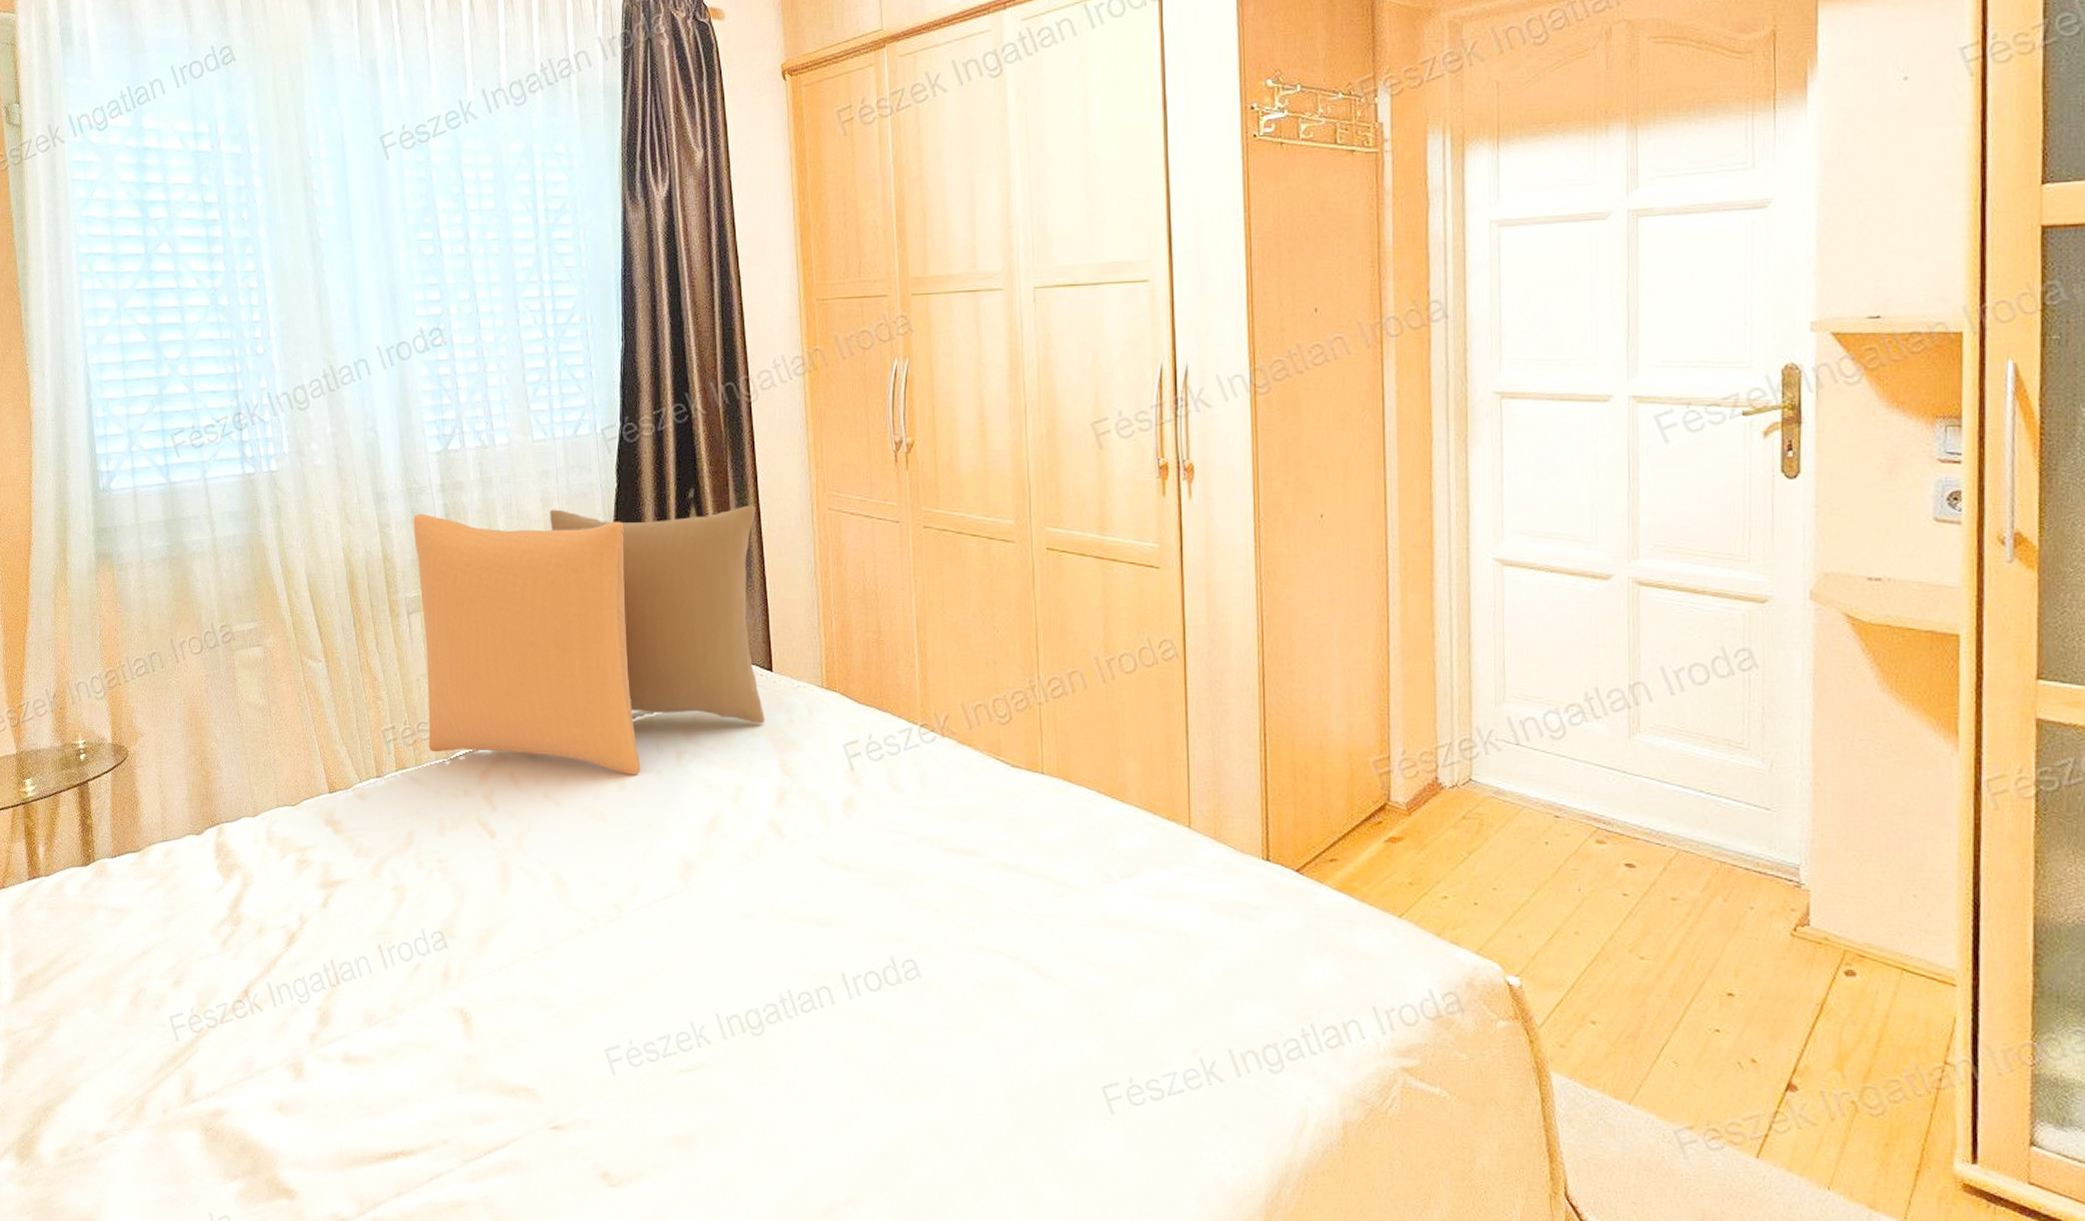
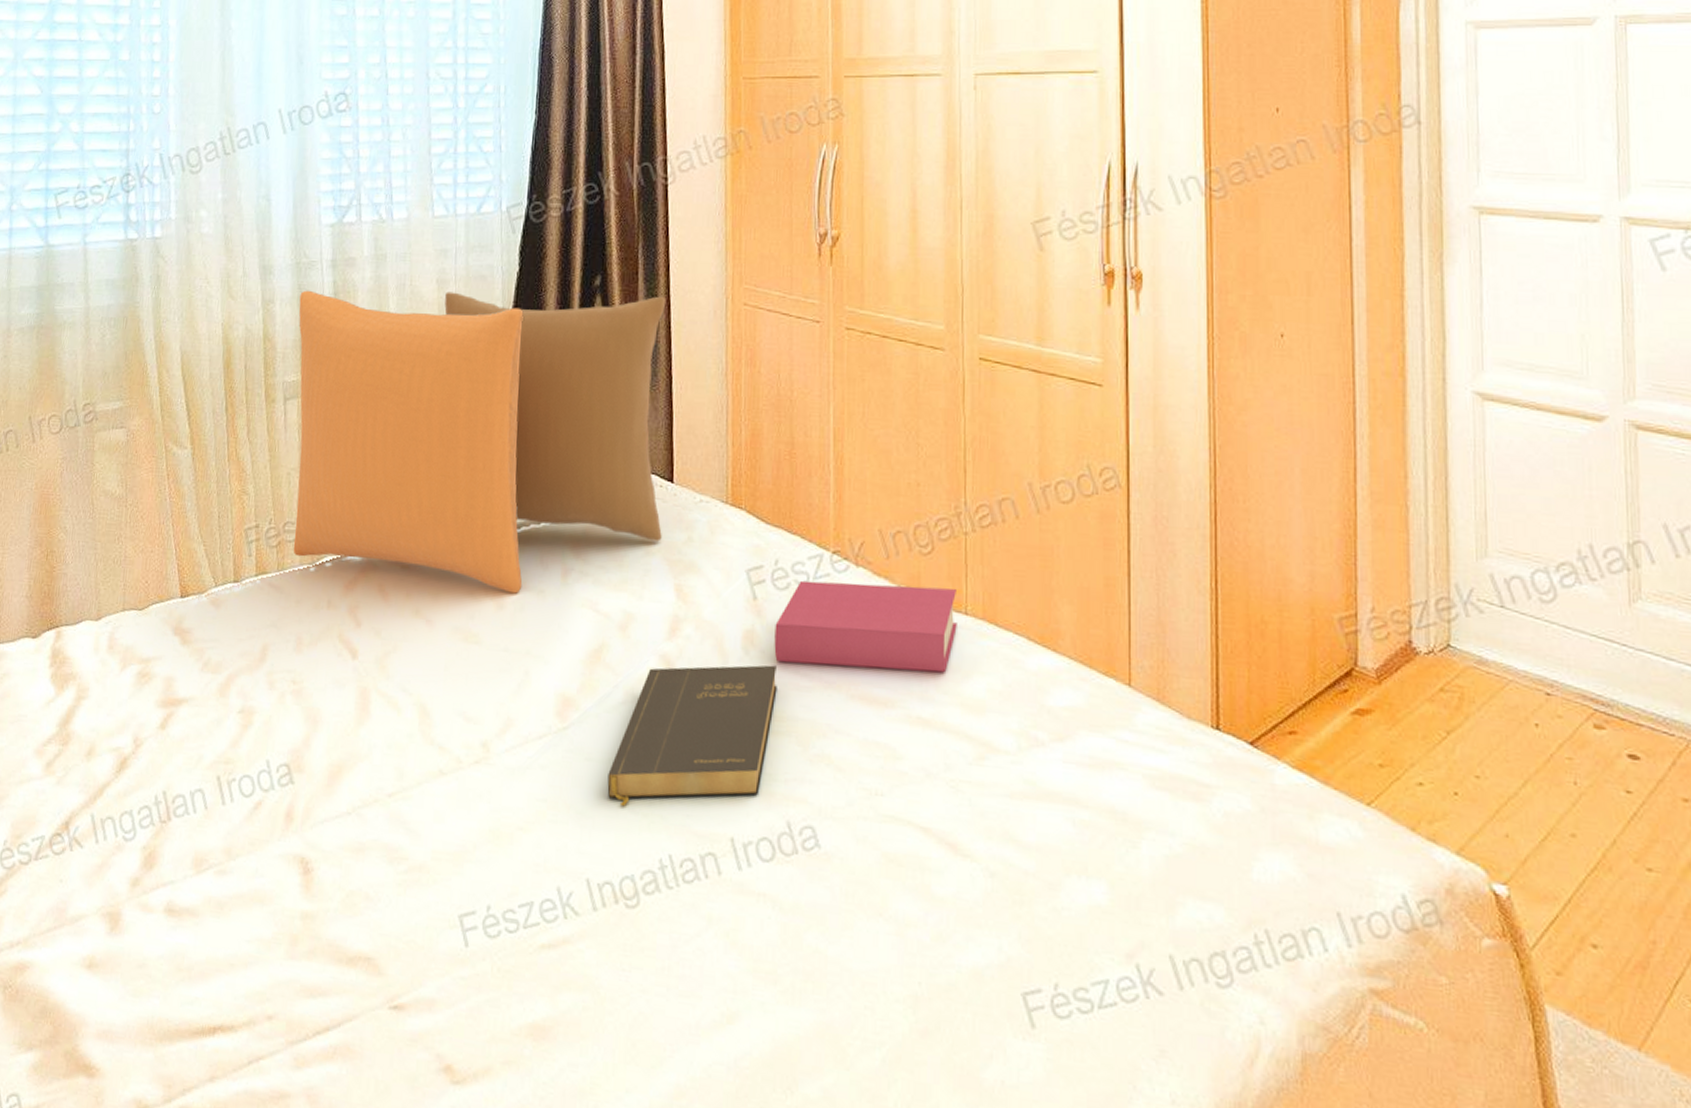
book: none [729,825,876,952] -> present [607,665,777,807]
book: none [871,751,1035,825] -> present [774,580,957,673]

